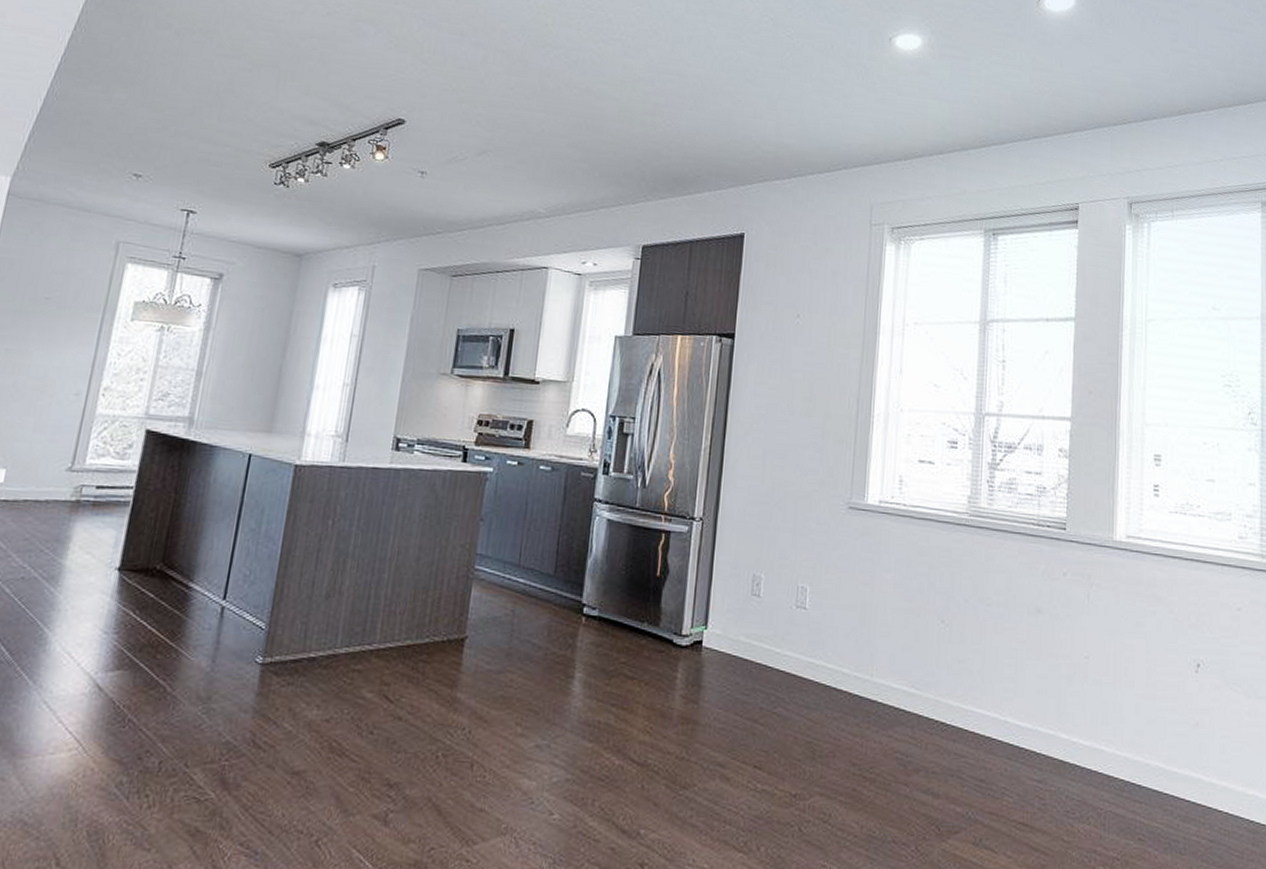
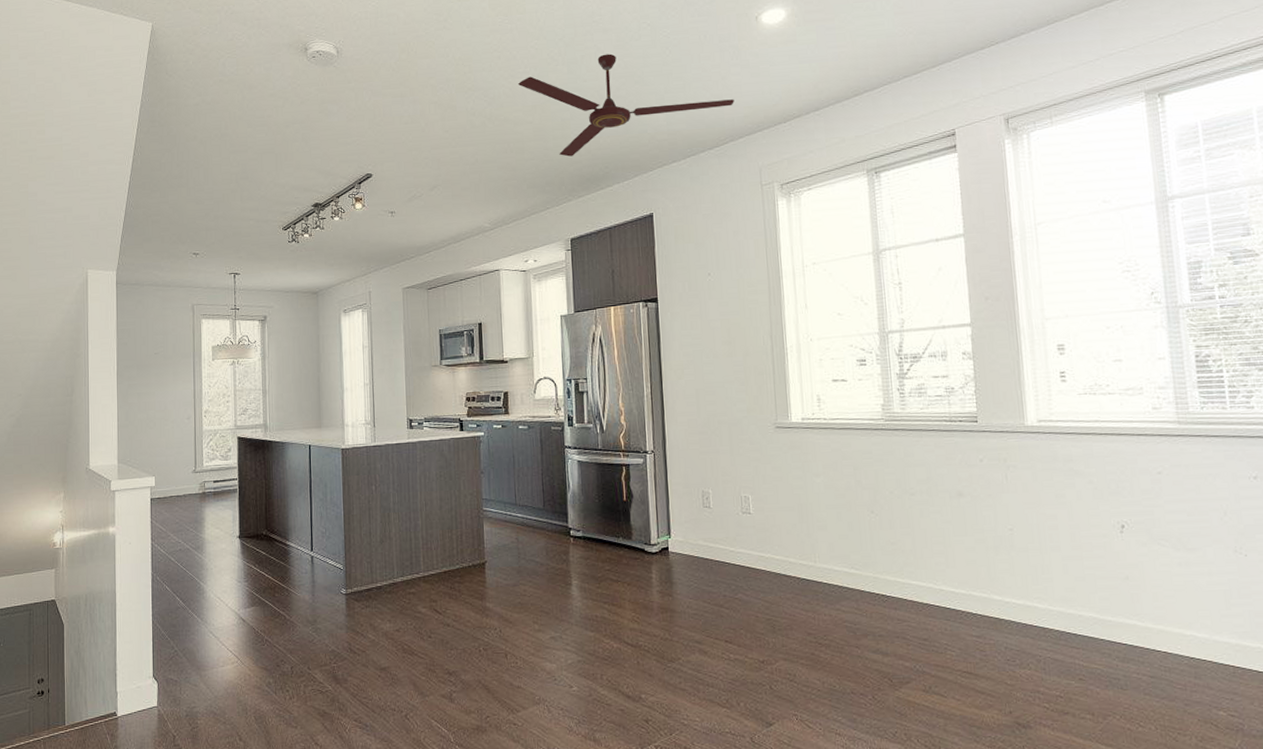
ceiling fan: none [608,40,854,149] -> present [517,54,734,157]

